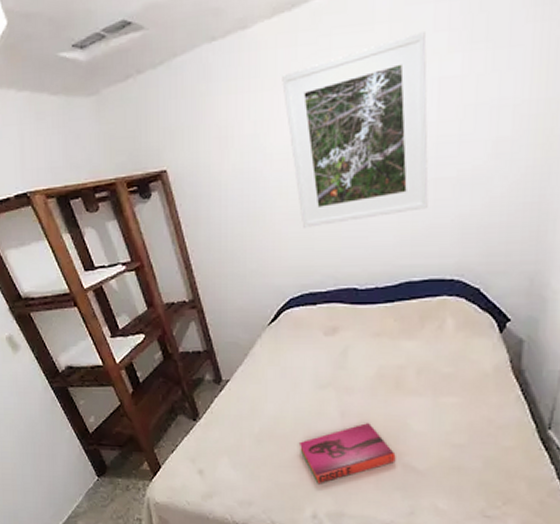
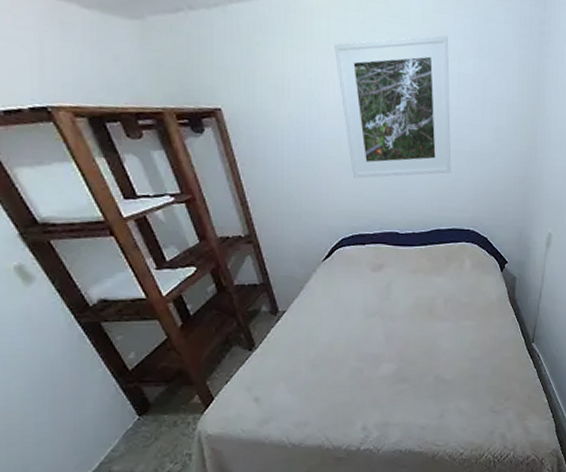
hardback book: present [298,423,396,484] -> none [350,345,430,400]

